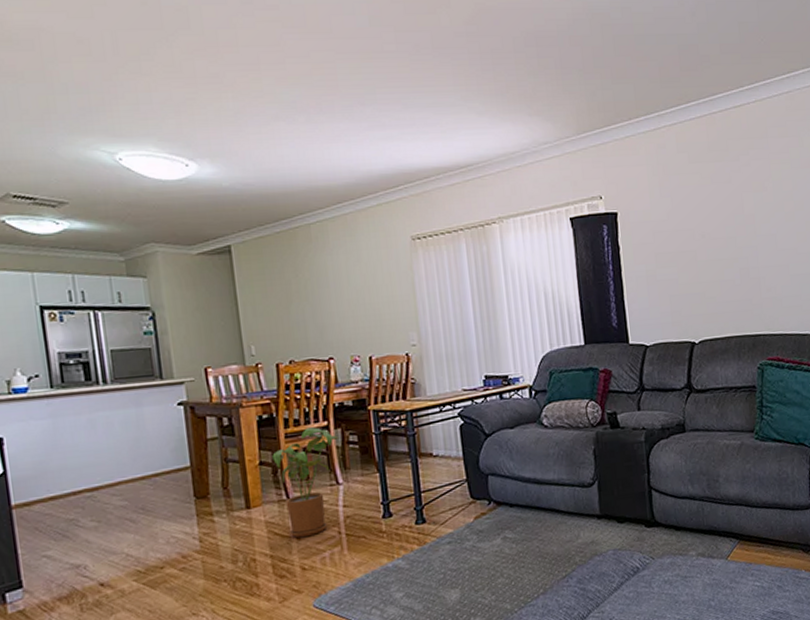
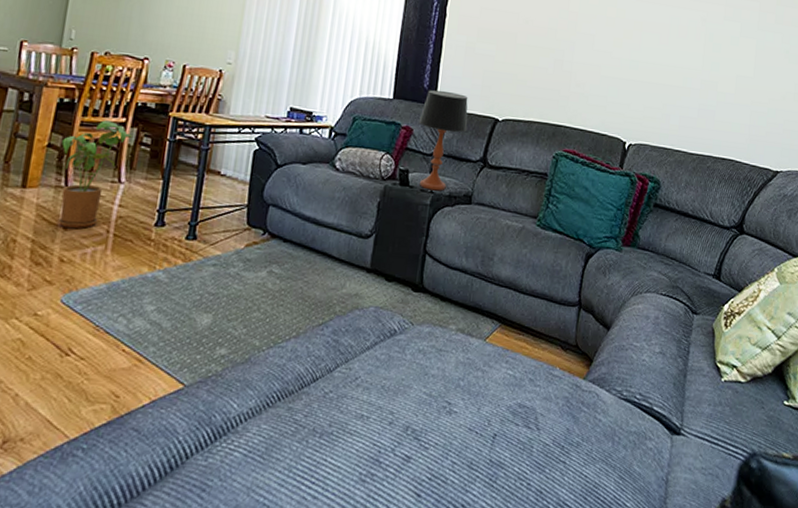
table lamp: none [615,325,666,428] -> present [418,90,468,191]

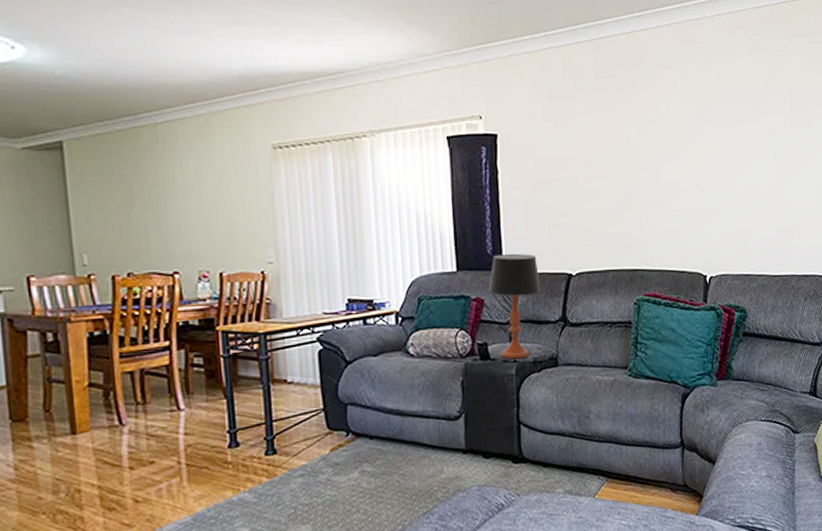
house plant: present [57,120,135,229] -> none [104,347,184,468]

